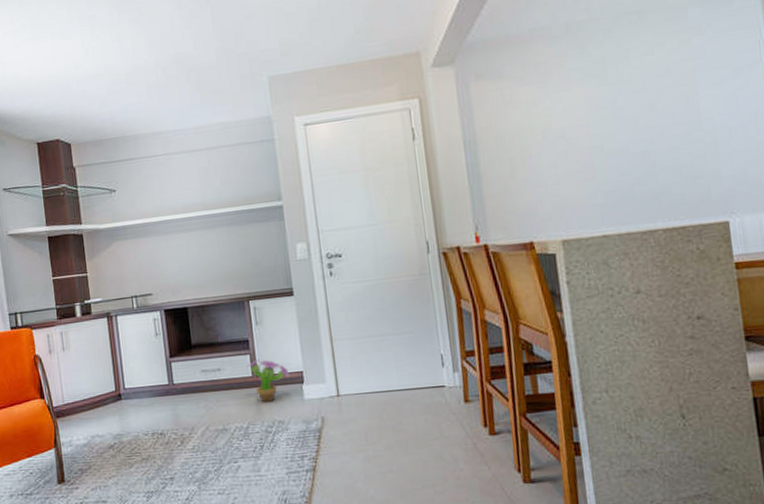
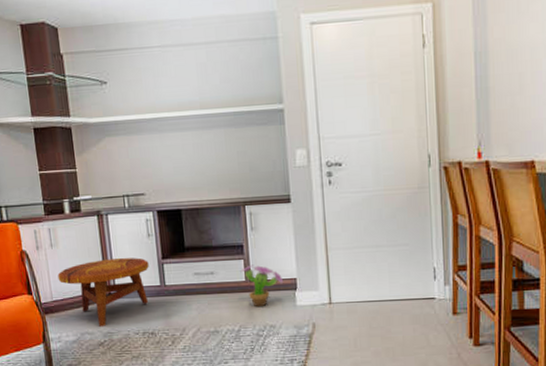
side table: none [69,357,158,429] -> present [57,257,149,327]

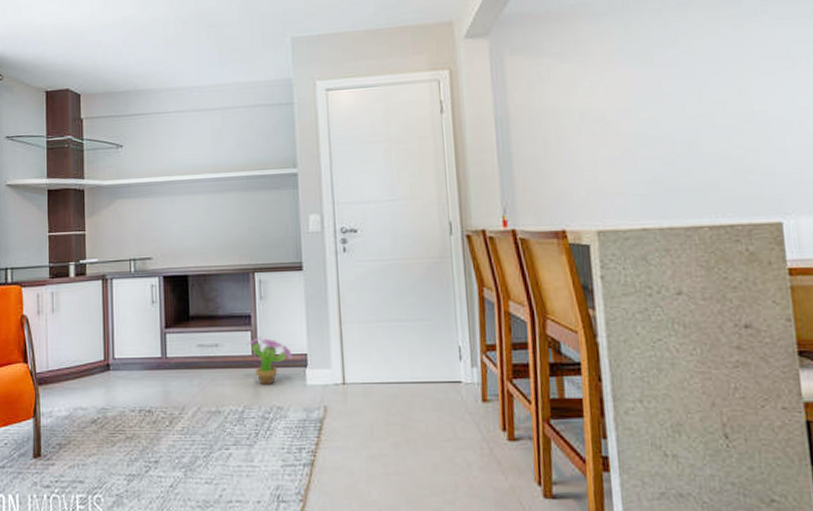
side table: present [57,257,149,327] -> none [56,326,151,401]

